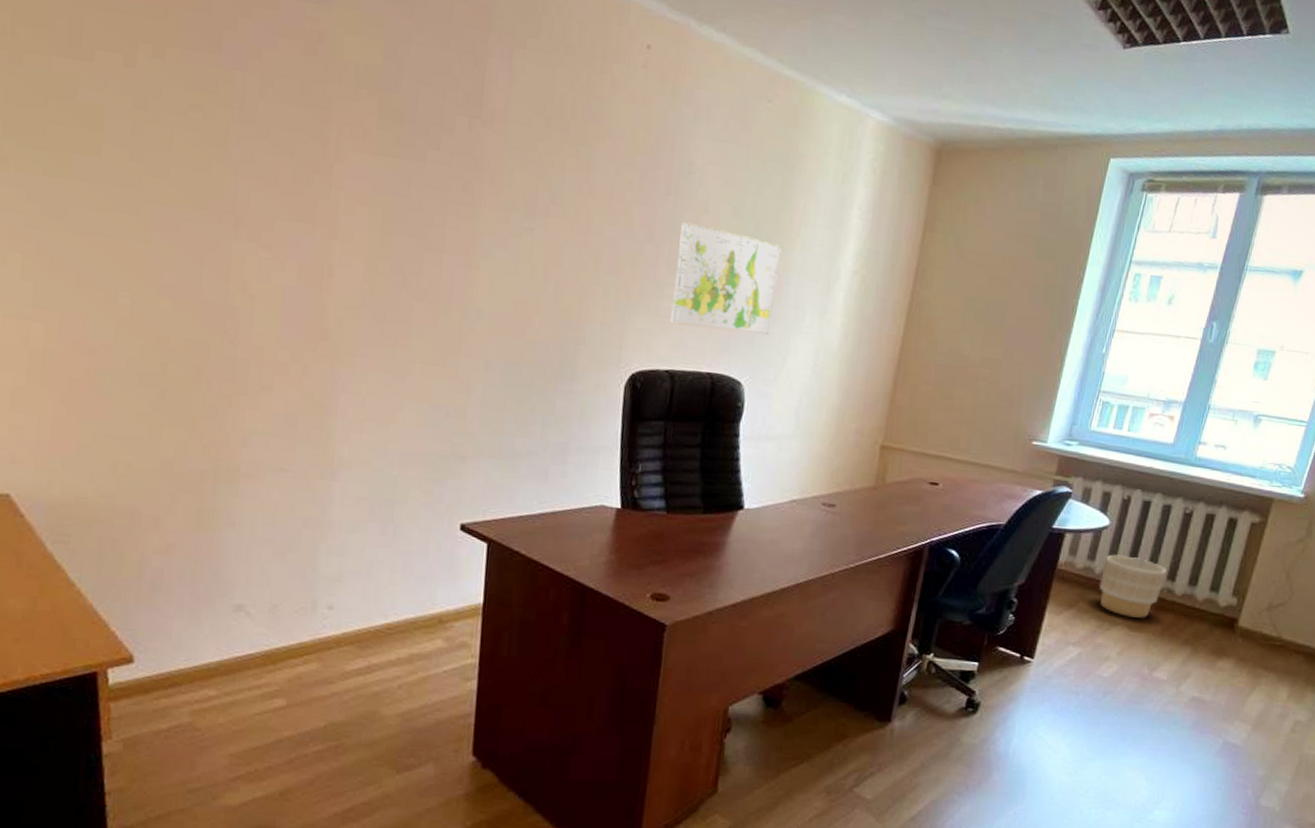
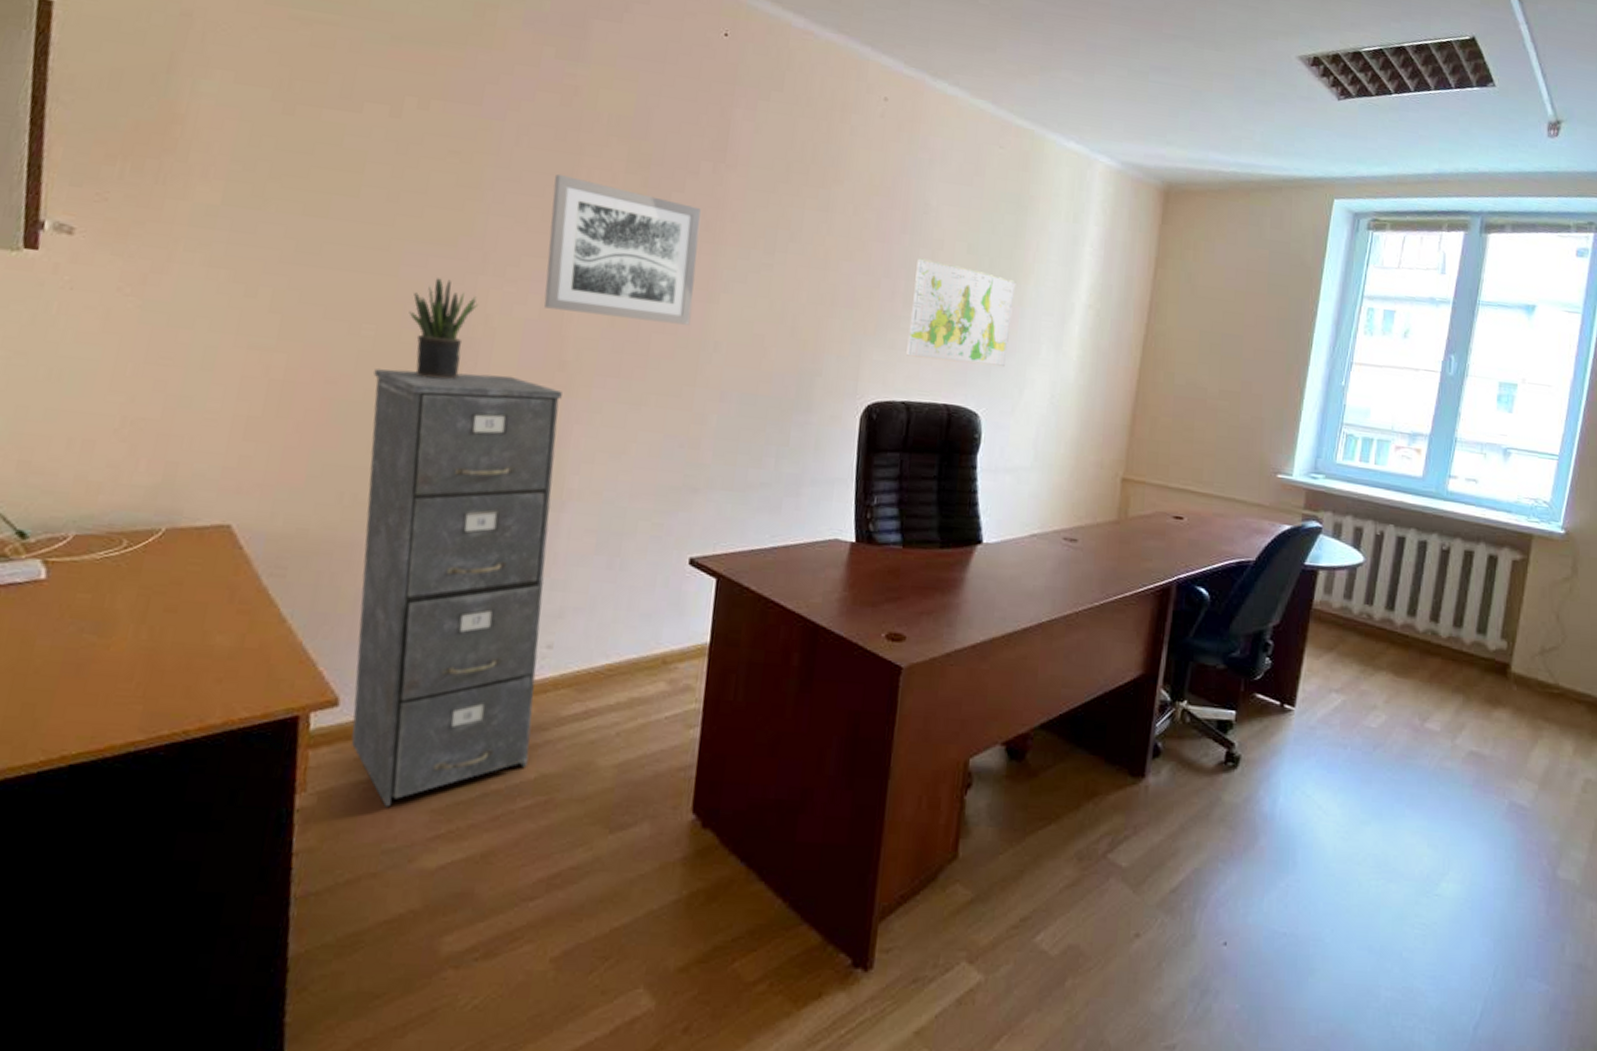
filing cabinet: none [135,338,326,753] -> present [351,369,562,808]
potted plant: none [164,243,235,349] -> present [409,278,479,380]
wall art: none [301,130,459,293] -> present [543,174,702,325]
planter: present [1099,554,1167,618] -> none [1358,593,1428,663]

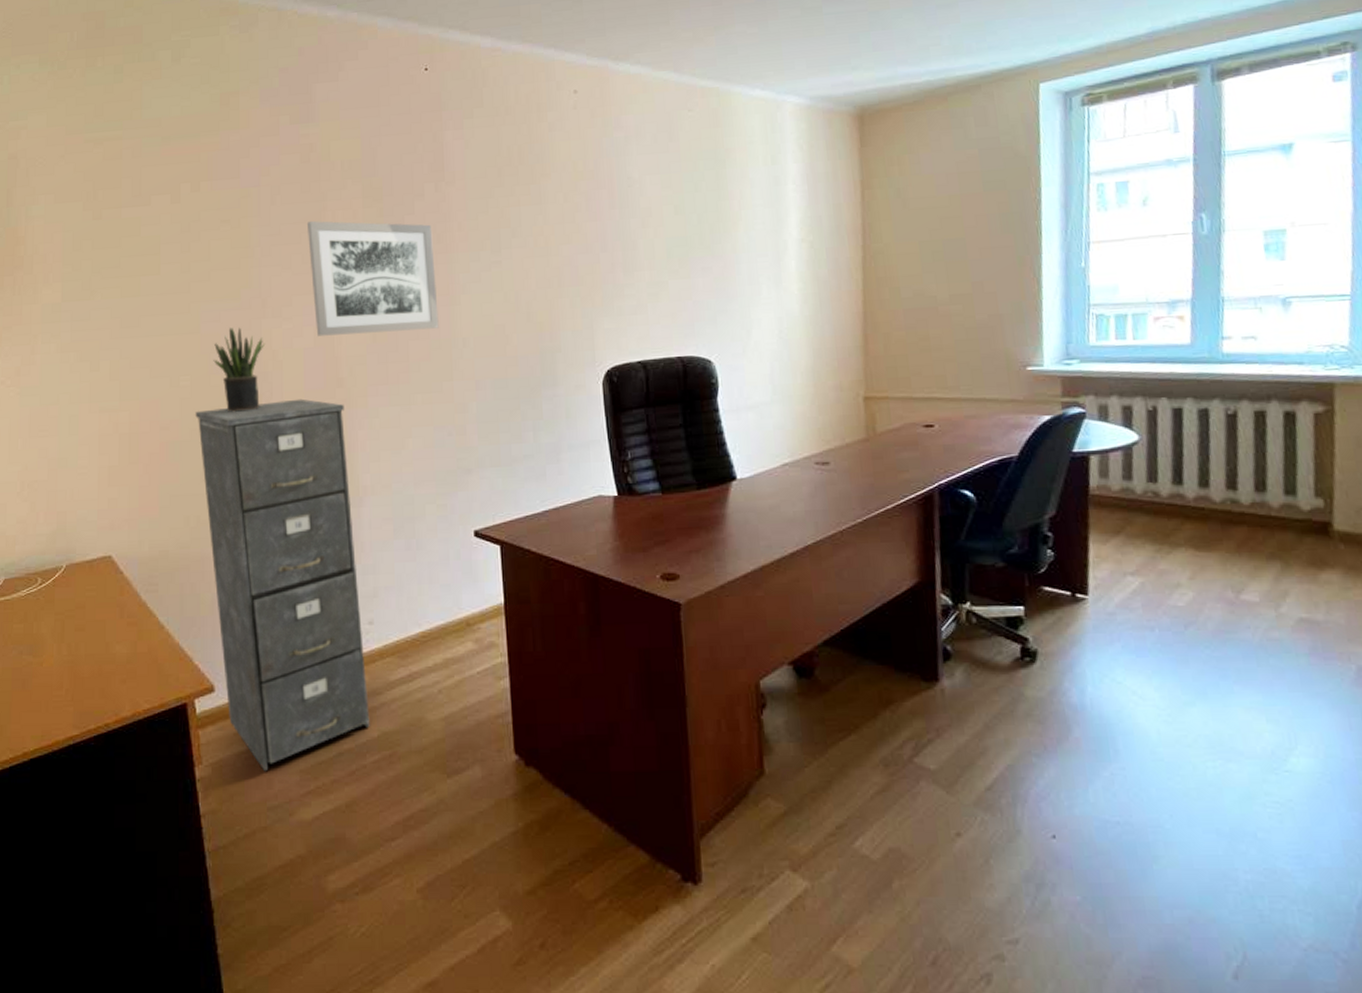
map: present [906,258,1016,367] -> none [630,227,730,319]

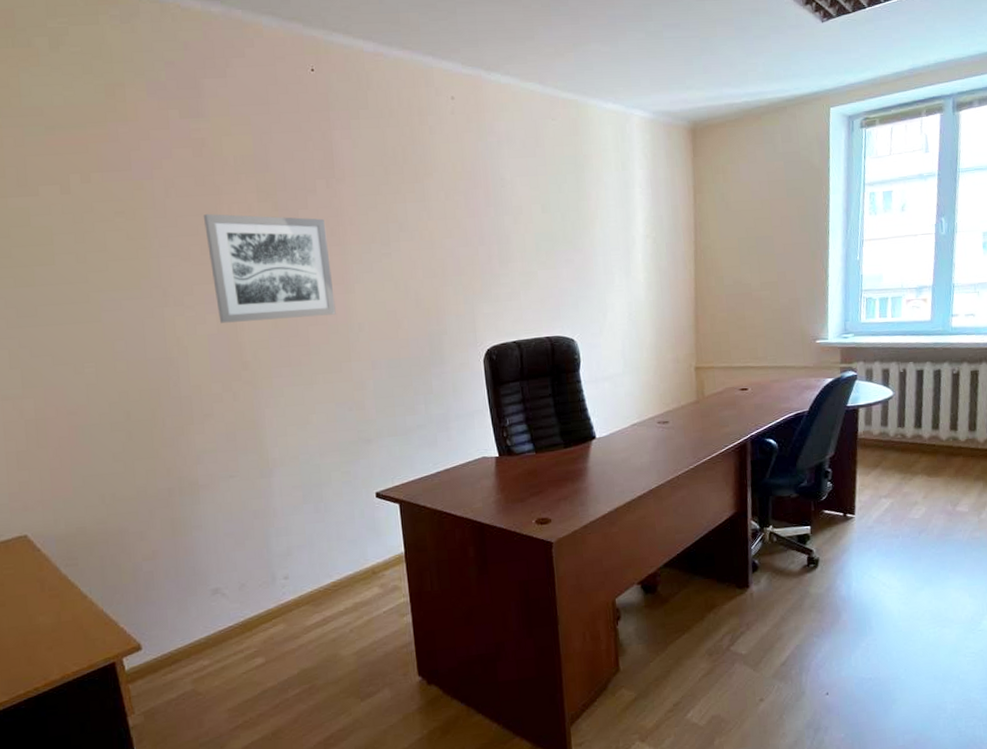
filing cabinet: present [195,398,370,772] -> none [103,381,290,714]
potted plant: present [213,327,266,412] -> none [117,315,170,396]

